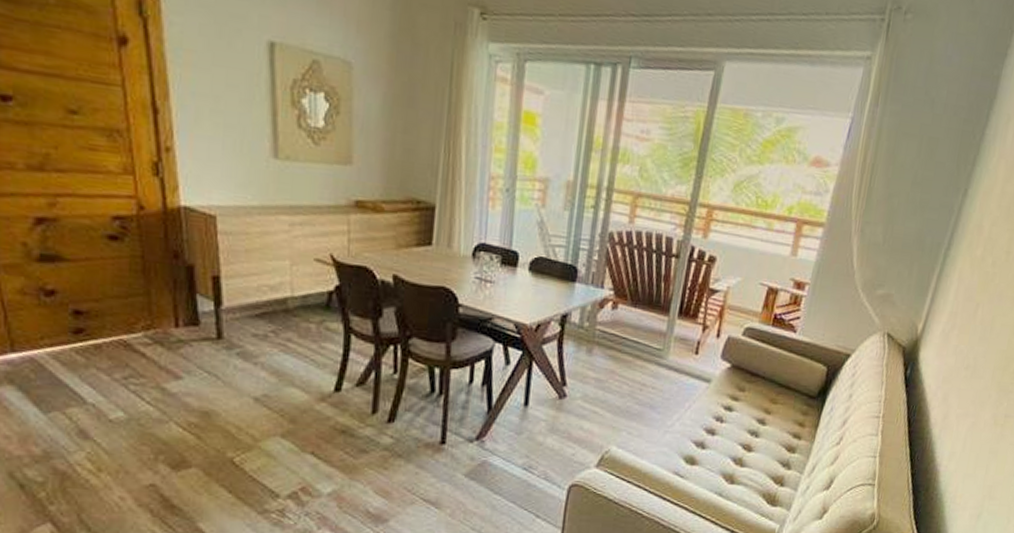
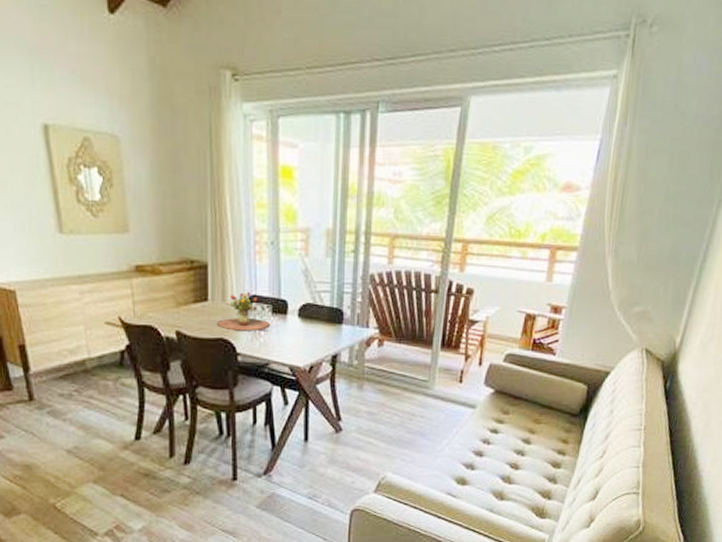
flower arrangement: none [440,238,499,282] -> present [218,291,271,331]

